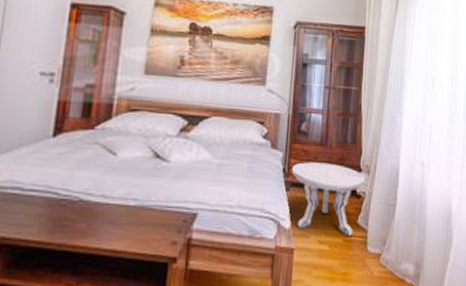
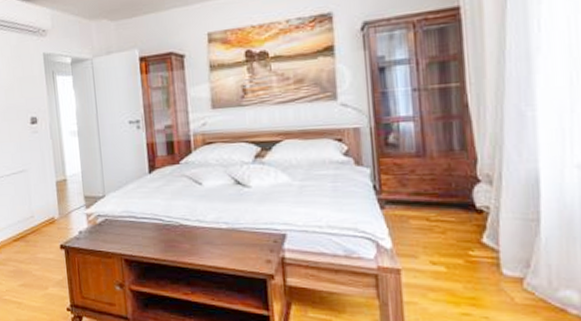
side table: present [291,162,366,236] -> none [383,175,488,257]

